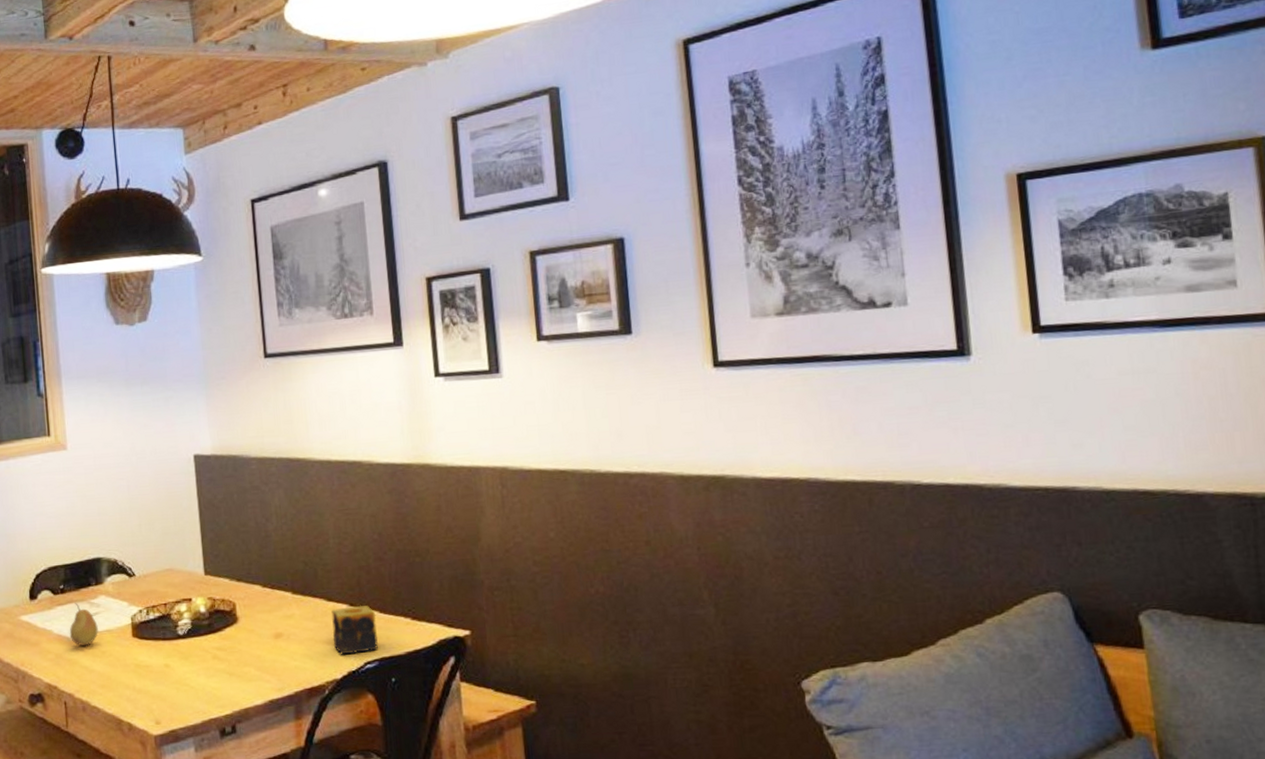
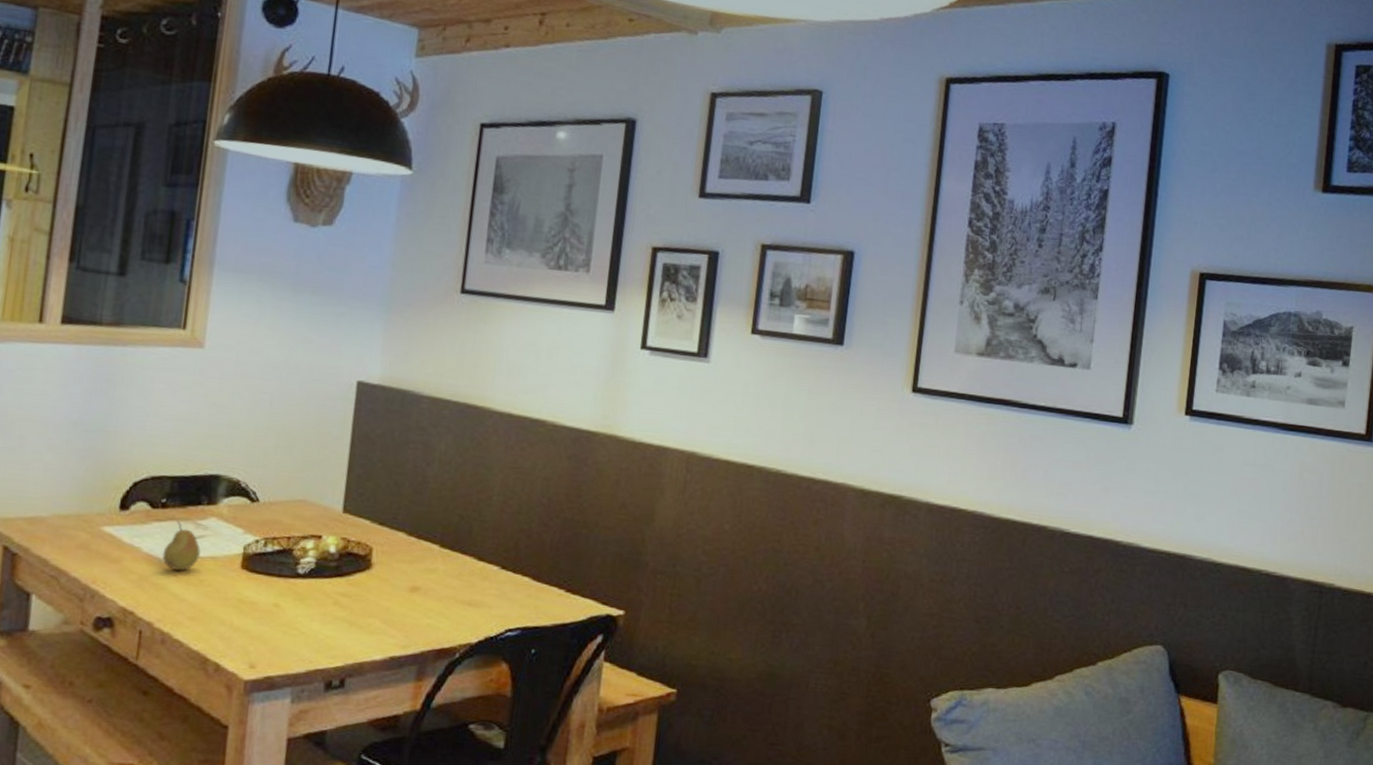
candle: present [331,605,378,655] -> none [474,569,529,620]

